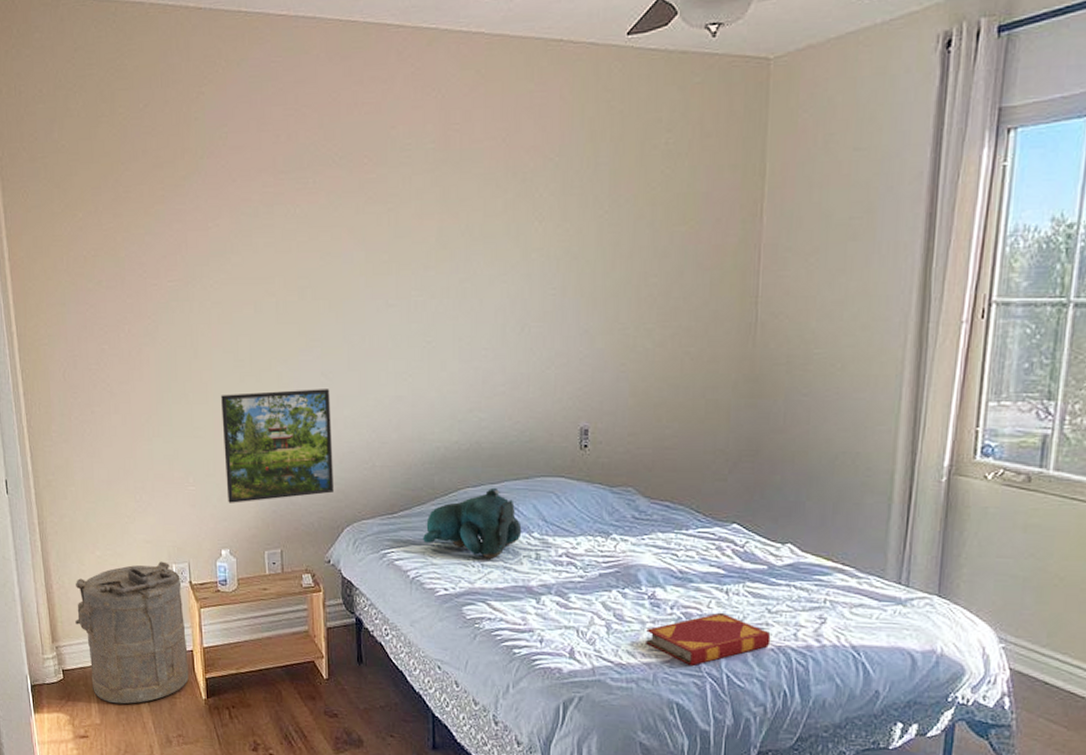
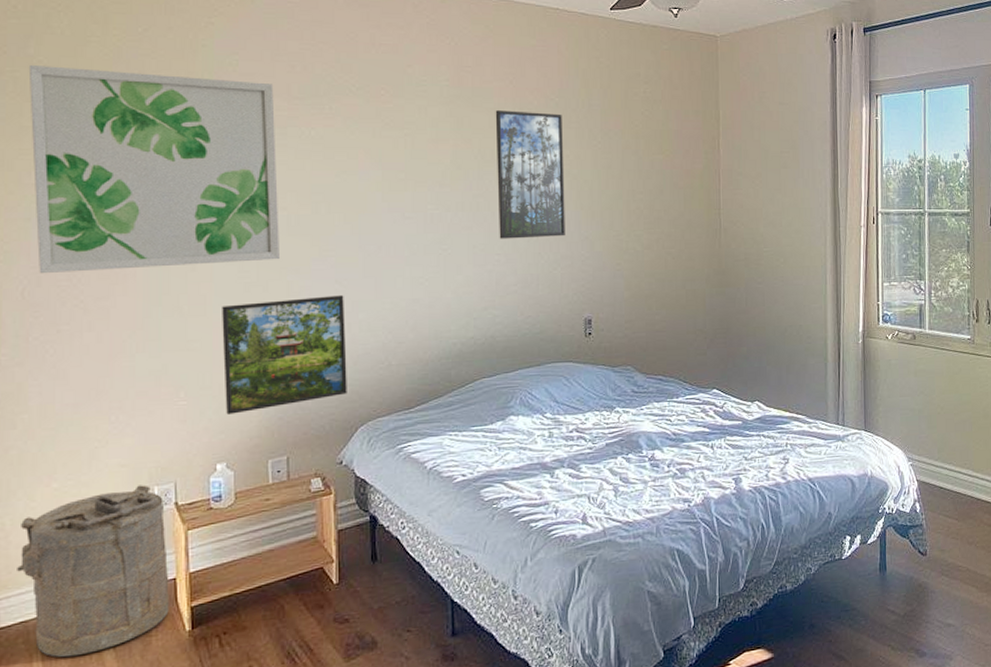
wall art: none [54,149,270,358] -> present [28,64,279,274]
teddy bear: present [422,487,522,559] -> none [439,376,535,442]
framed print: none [485,175,563,331] -> present [495,110,565,239]
hardback book: present [646,612,771,665] -> none [648,464,749,514]

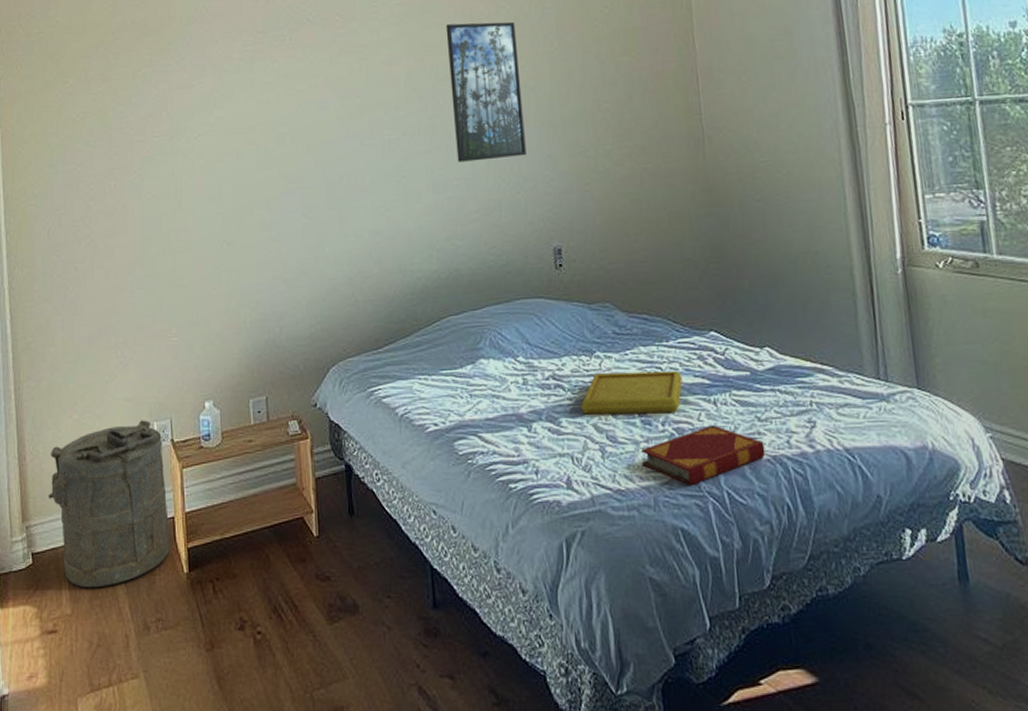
wall art: present [28,64,279,274] -> none [49,20,252,216]
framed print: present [222,295,347,415] -> none [205,228,318,351]
serving tray: none [599,421,687,461] -> present [580,370,683,415]
hardback book: none [648,464,749,514] -> present [641,424,766,485]

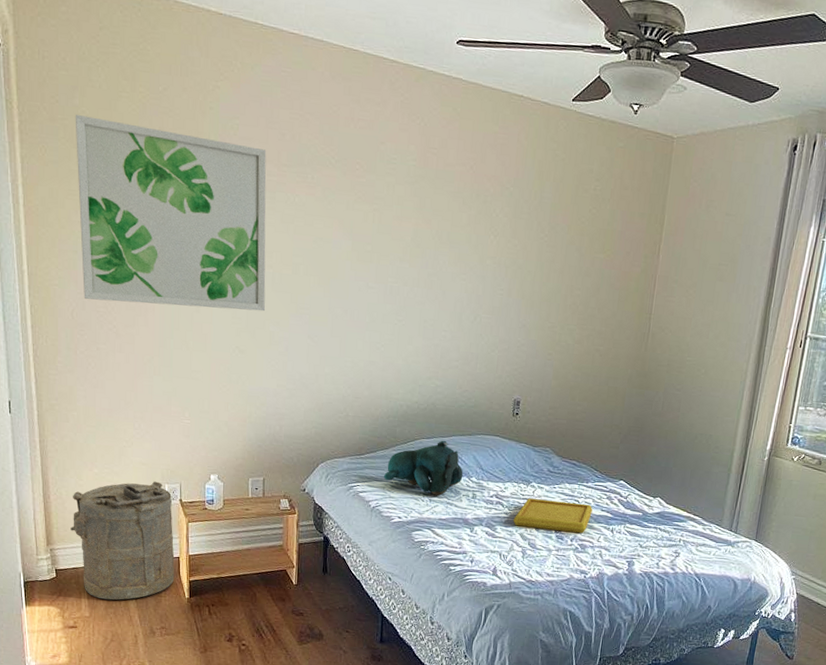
wall art: none [49,20,252,216] -> present [75,114,267,312]
teddy bear: none [408,313,507,388] -> present [383,440,463,496]
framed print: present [445,21,526,162] -> none [447,194,515,322]
hardback book: present [641,424,766,485] -> none [551,545,641,584]

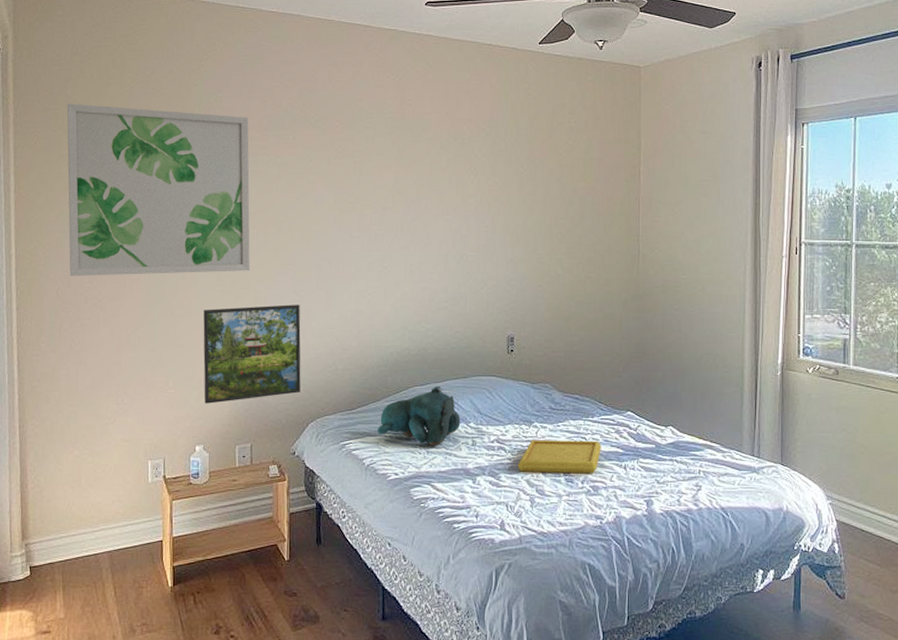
laundry hamper: present [70,481,175,600] -> none [47,458,158,597]
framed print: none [218,345,314,437] -> present [203,304,301,404]

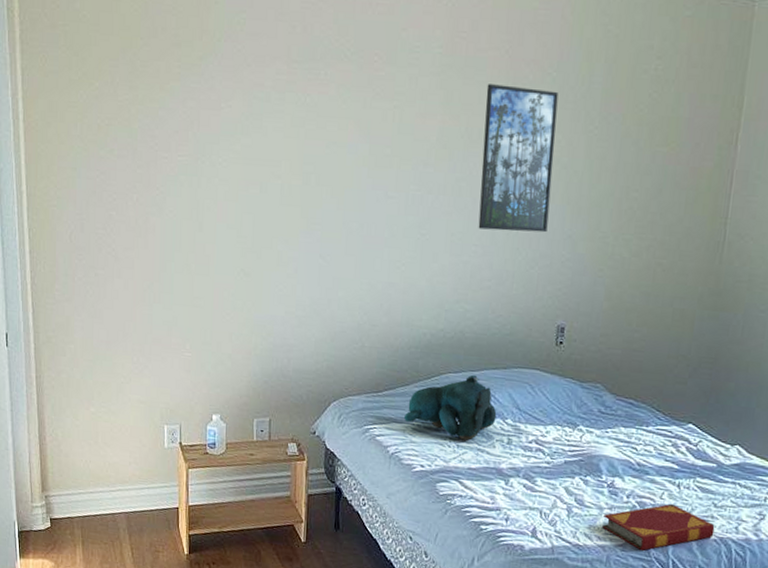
wall art: present [66,103,250,277] -> none [75,18,276,229]
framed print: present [203,304,301,404] -> none [221,267,326,372]
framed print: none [432,140,493,259] -> present [478,84,559,233]
serving tray: present [518,440,601,474] -> none [556,444,654,489]
hardback book: none [563,484,660,530] -> present [602,503,715,551]

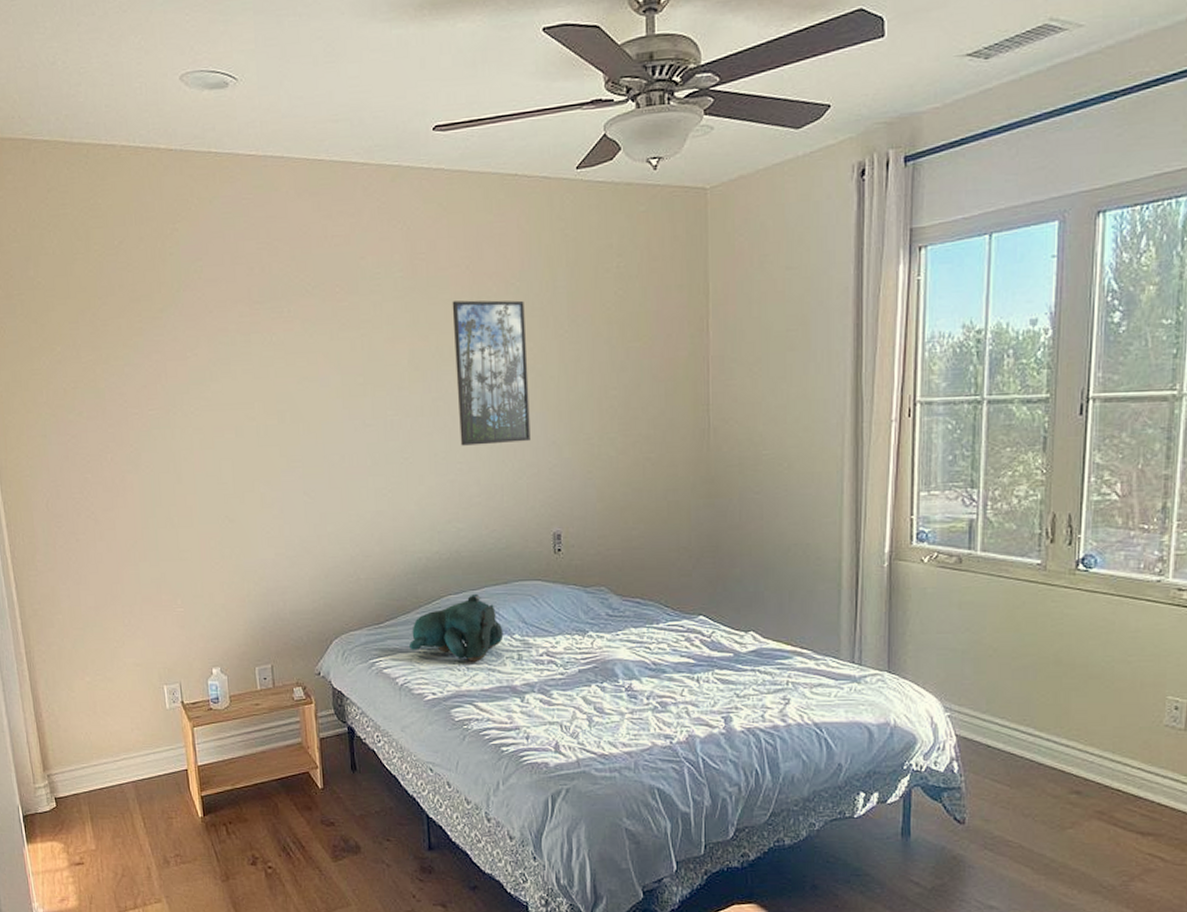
hardback book: present [602,503,715,551] -> none [625,699,741,751]

